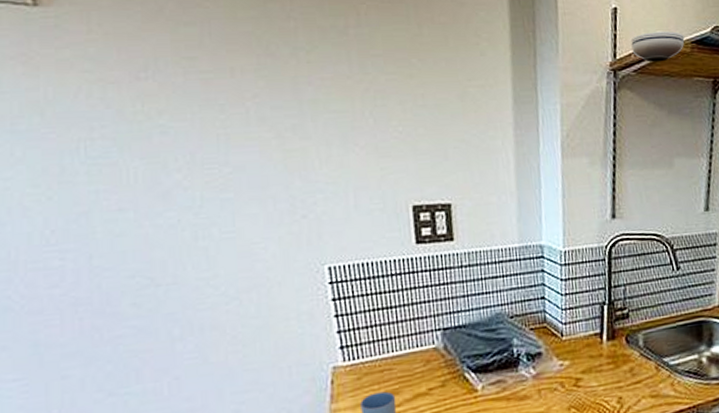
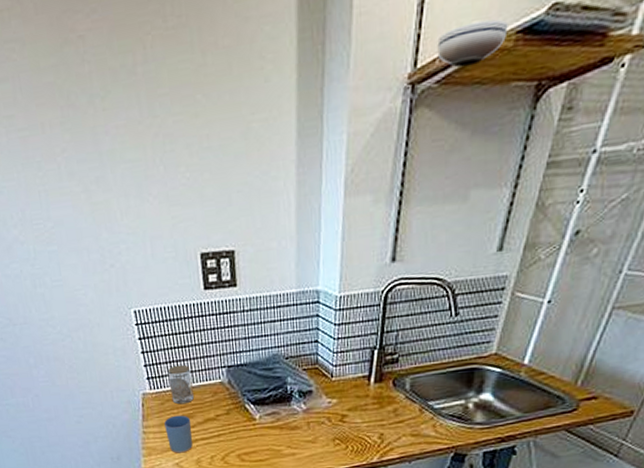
jar: none [367,329,400,378] -> present [167,364,194,405]

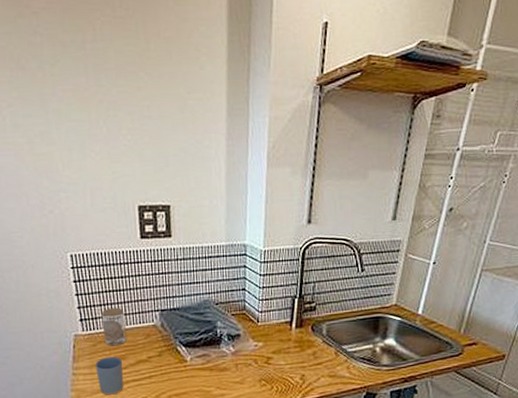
bowl: present [437,19,508,68] -> none [338,46,390,78]

